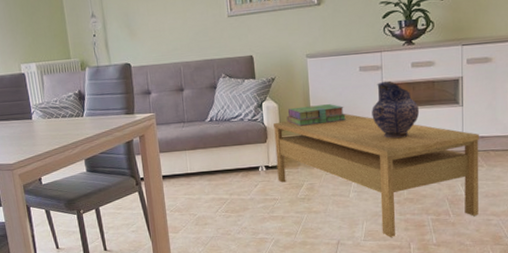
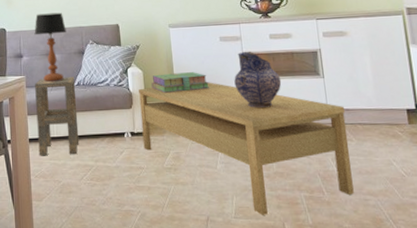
table lamp: none [162,44,197,119] -> present [34,12,66,83]
side table: none [165,112,214,192] -> present [35,77,80,156]

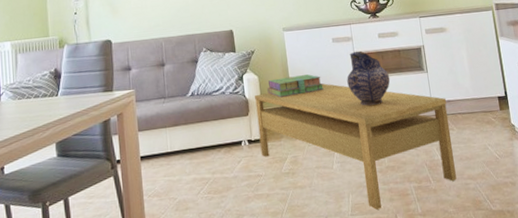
table lamp: present [34,12,66,83] -> none [143,20,178,95]
side table: present [35,77,80,156] -> none [145,87,195,174]

